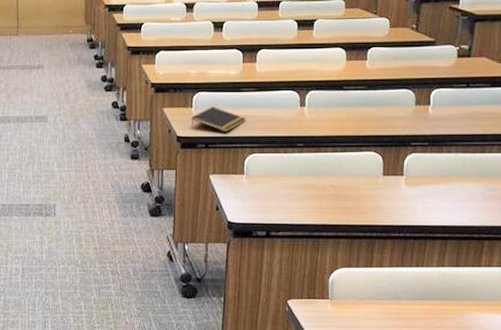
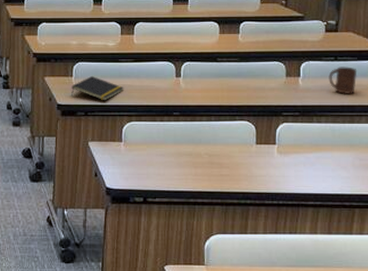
cup: none [460,94,490,124] -> present [328,67,358,95]

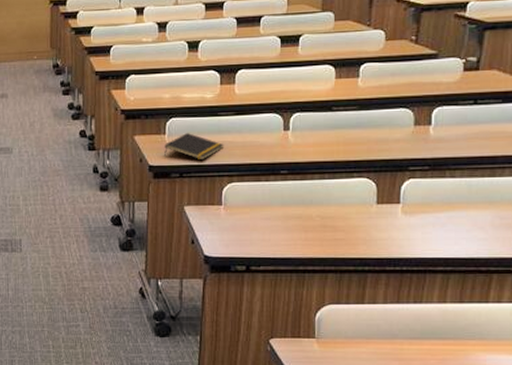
cup: present [328,67,358,95] -> none [466,111,502,144]

